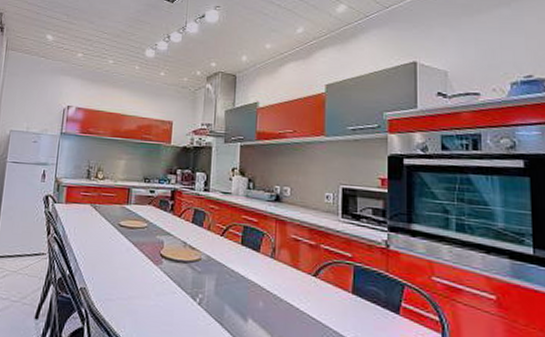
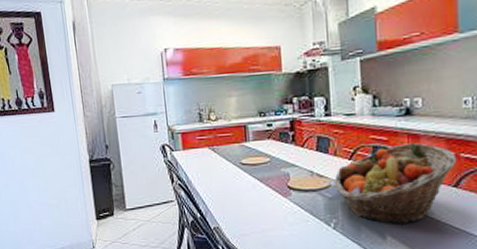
fruit basket: none [204,227,318,309] -> present [334,143,457,226]

